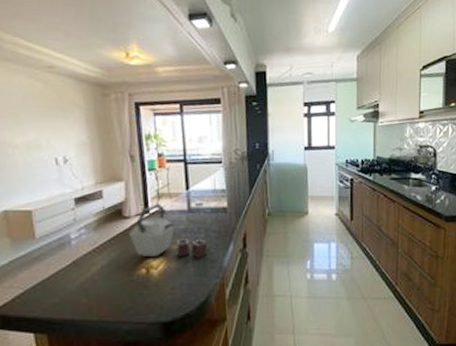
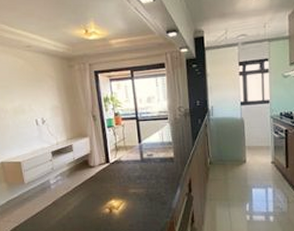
kettle: present [128,203,208,258] -> none [94,155,159,200]

